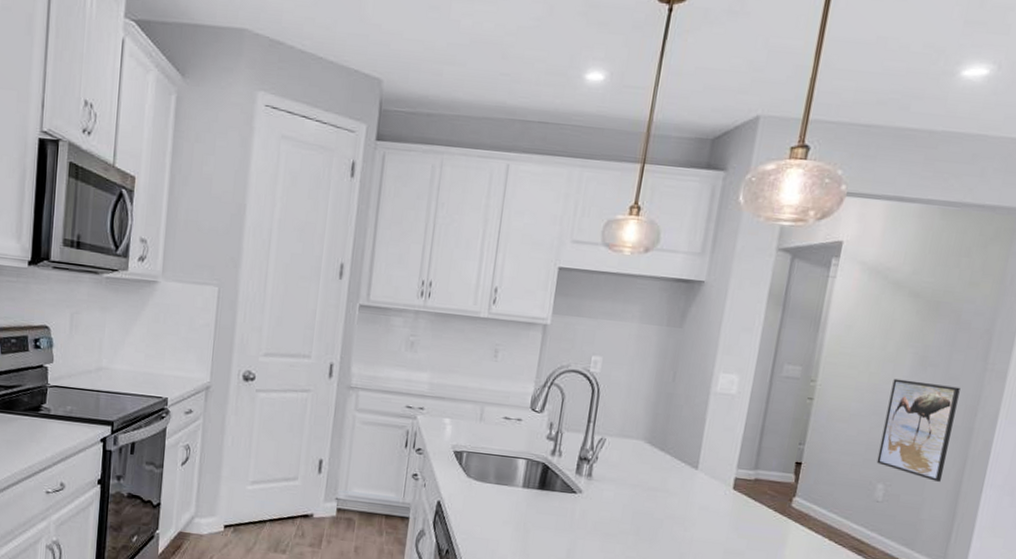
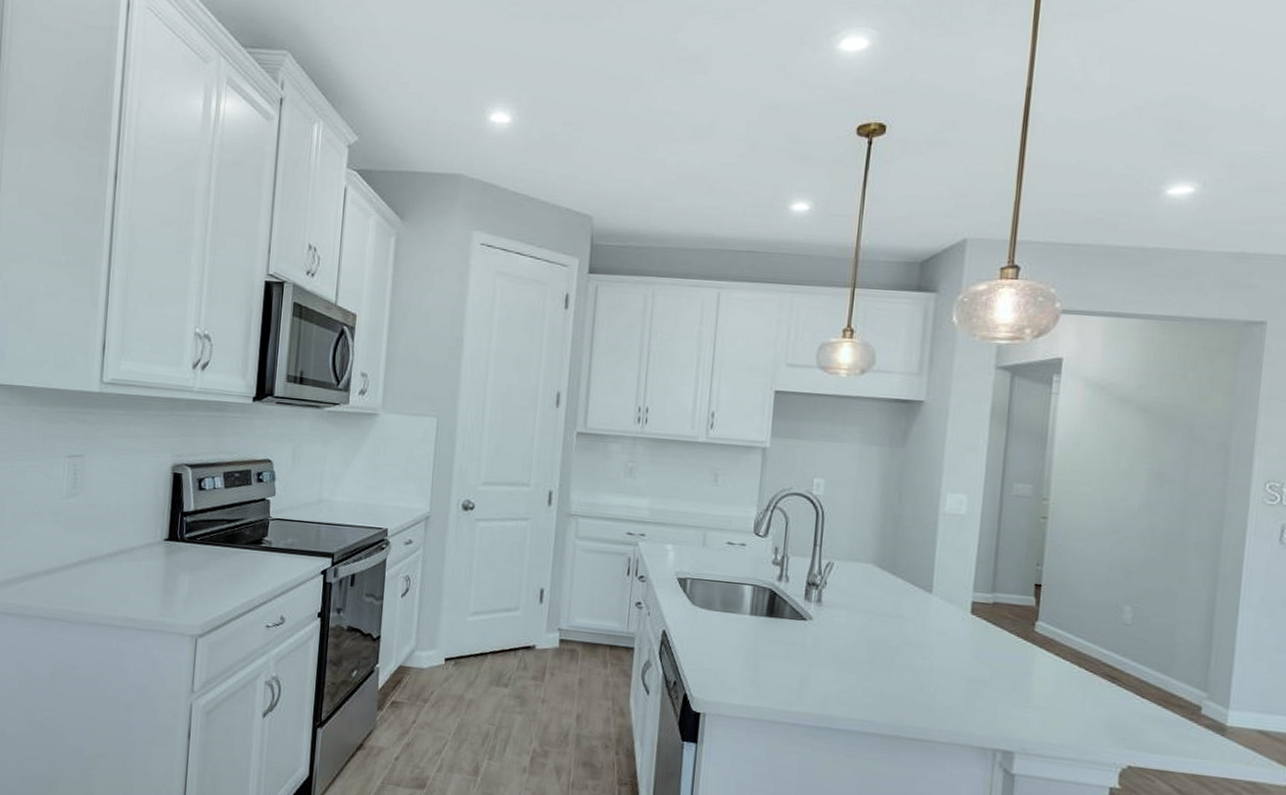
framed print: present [876,378,961,482] -> none [1121,495,1202,603]

